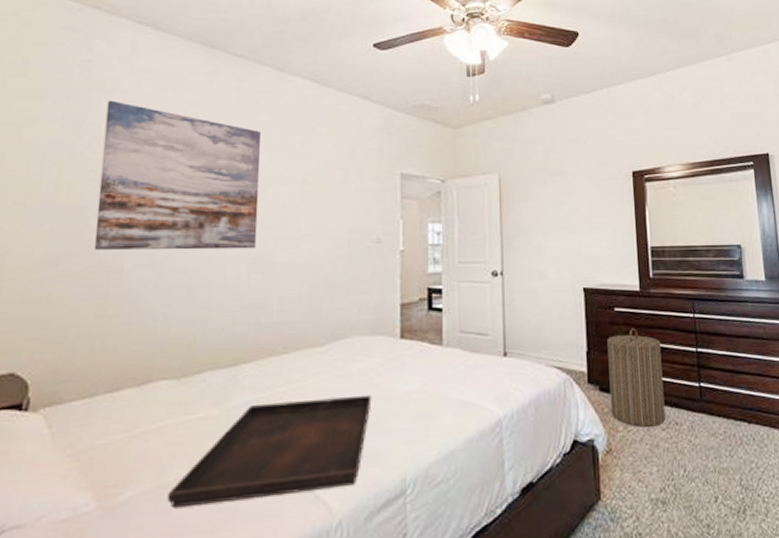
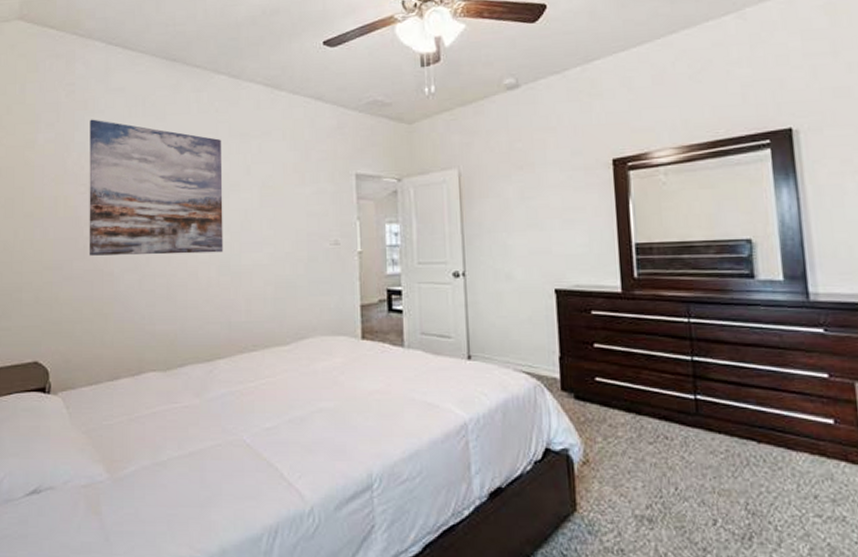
serving tray: present [167,395,372,508] -> none [163,392,336,484]
laundry hamper: present [607,328,666,427] -> none [583,333,653,439]

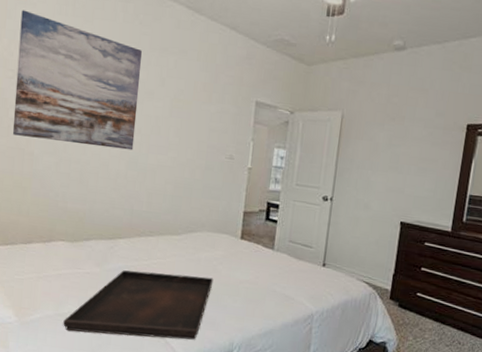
serving tray: none [163,392,336,484] -> present [63,270,214,340]

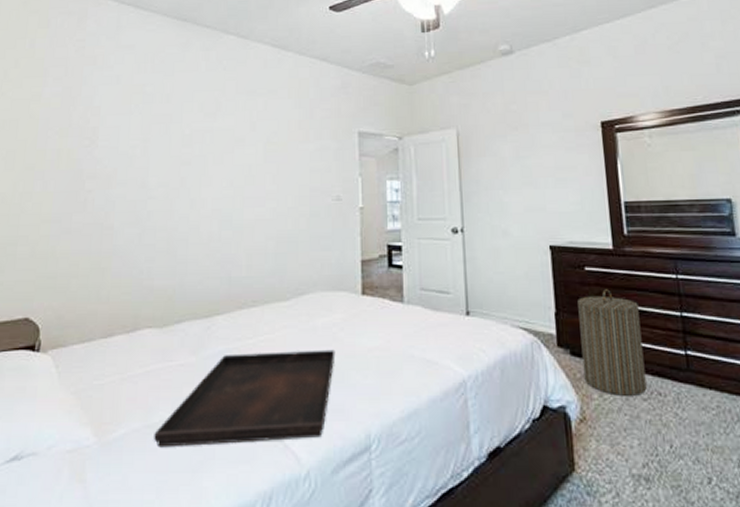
wall art: present [12,10,142,150] -> none [89,74,228,209]
laundry hamper: none [405,261,460,342] -> present [577,289,647,396]

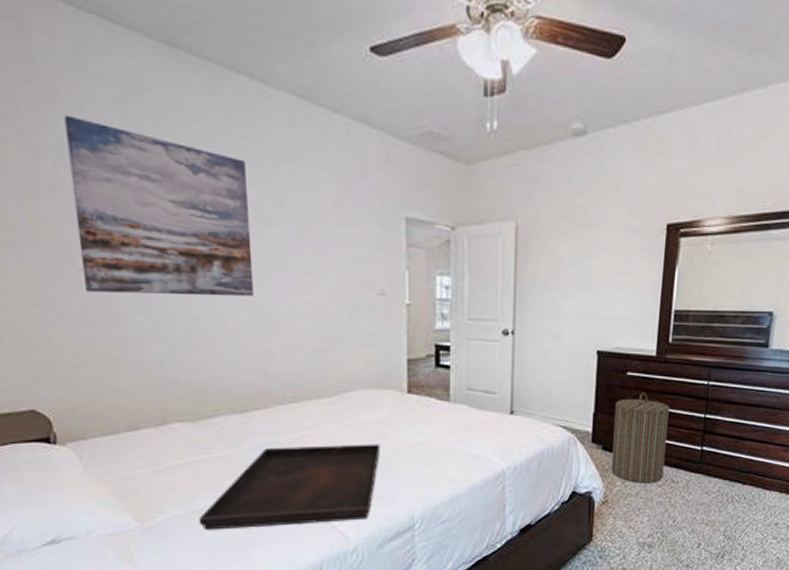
wall art: none [89,74,228,209] -> present [64,115,254,297]

